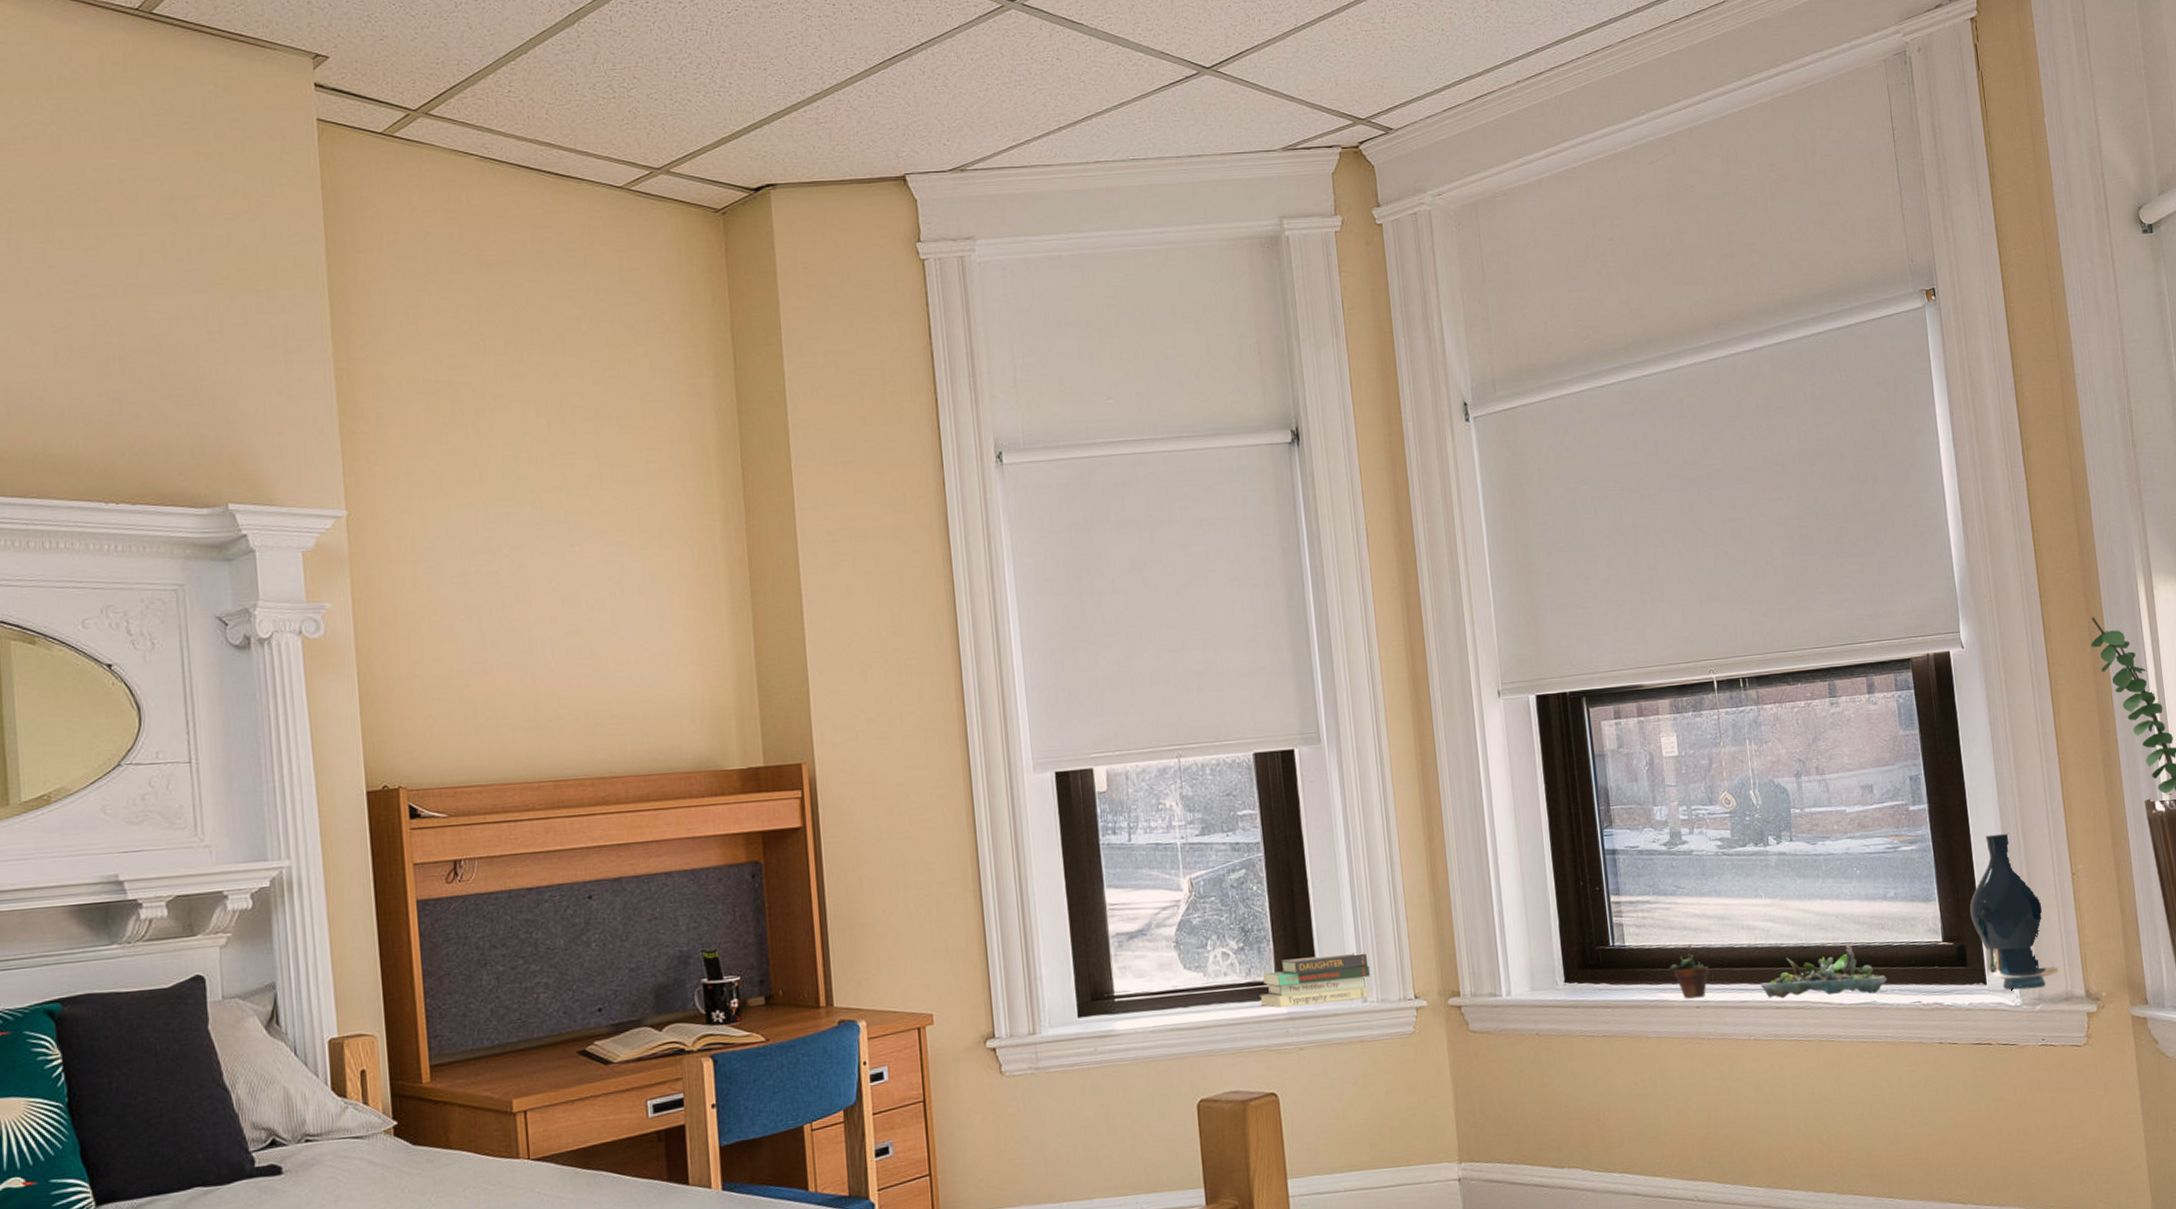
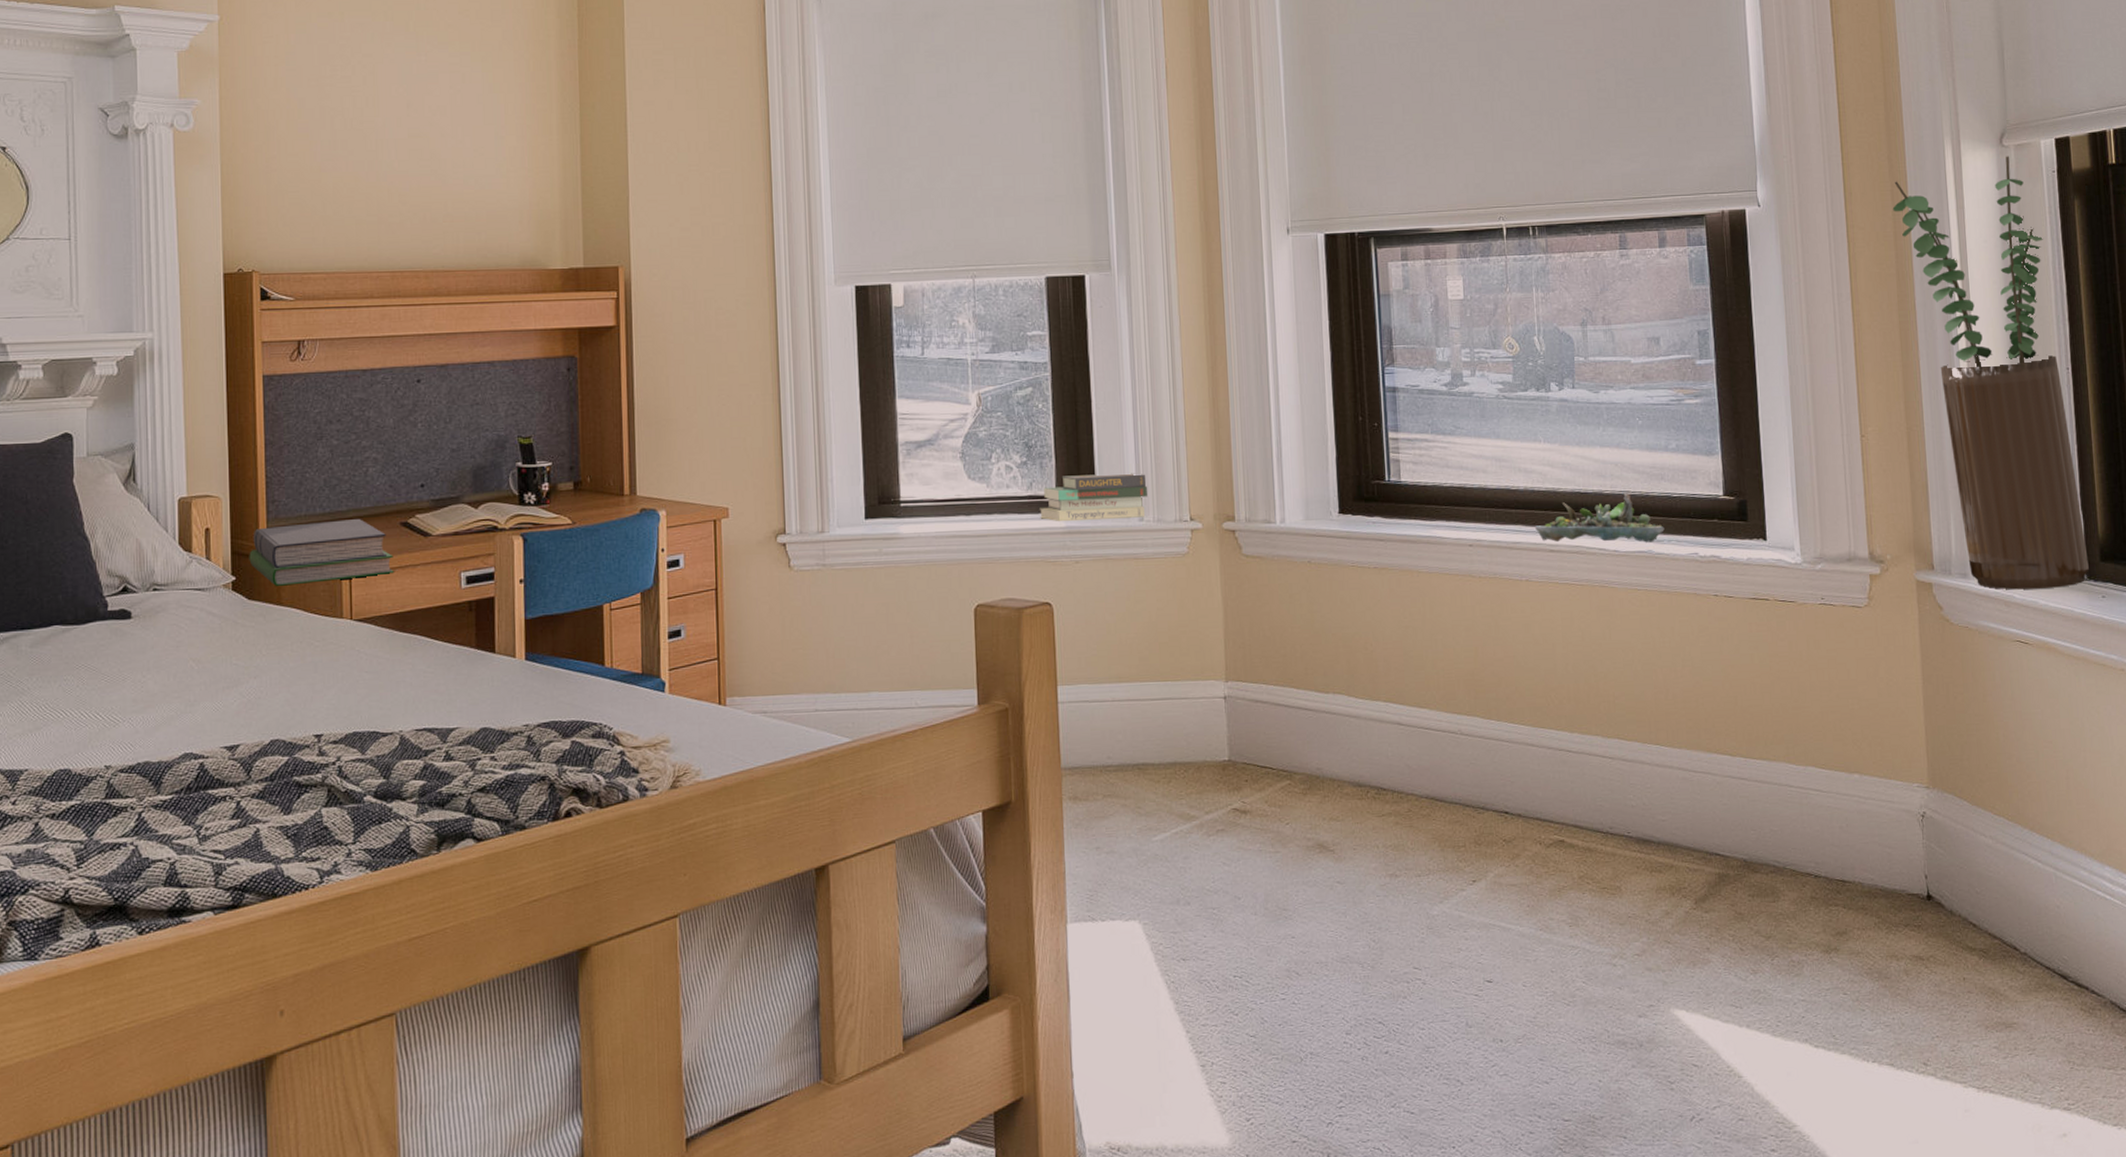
book: none [411,1049,573,1128] -> present [249,518,394,586]
succulent plant: present [1670,944,1709,999] -> none [1445,483,1484,537]
vase: present [1969,833,2059,990] -> none [1752,392,1842,548]

